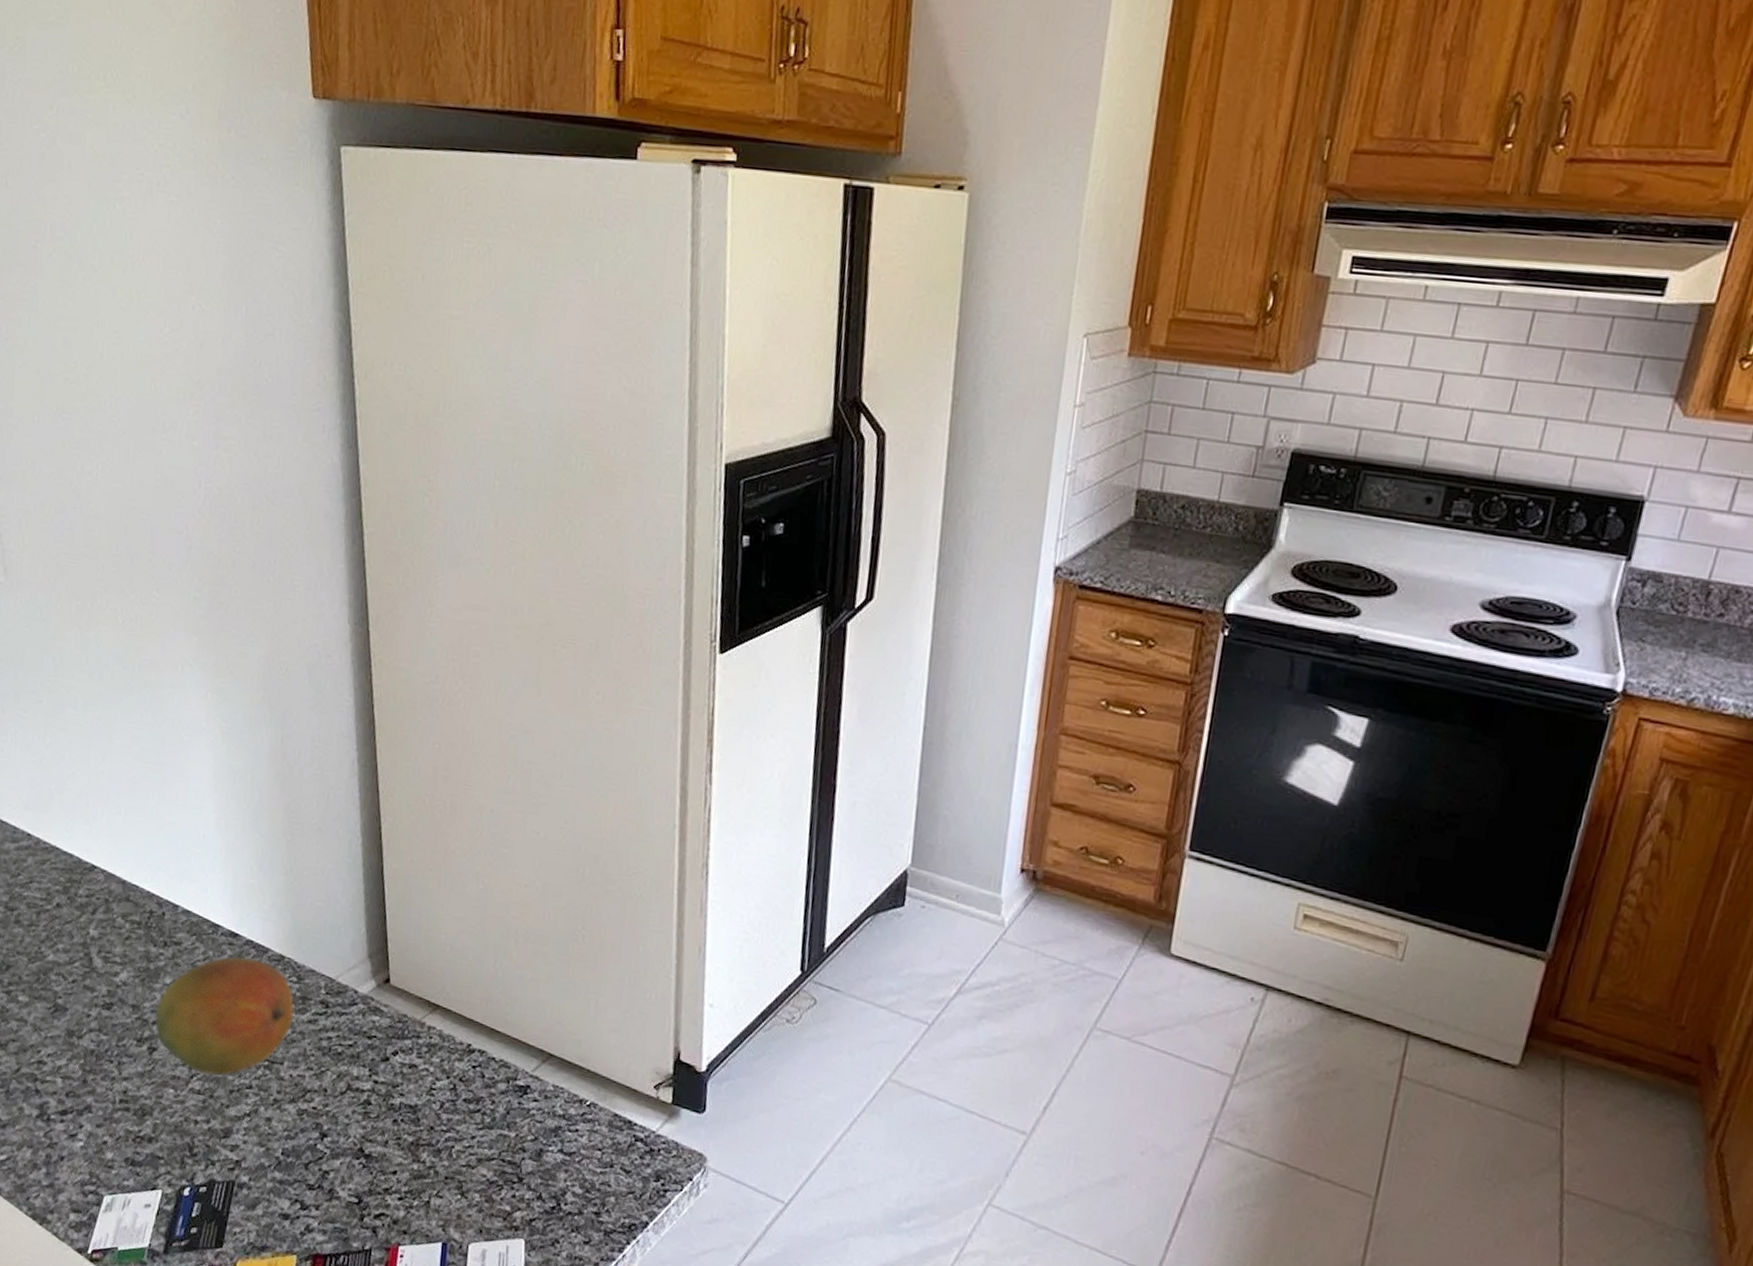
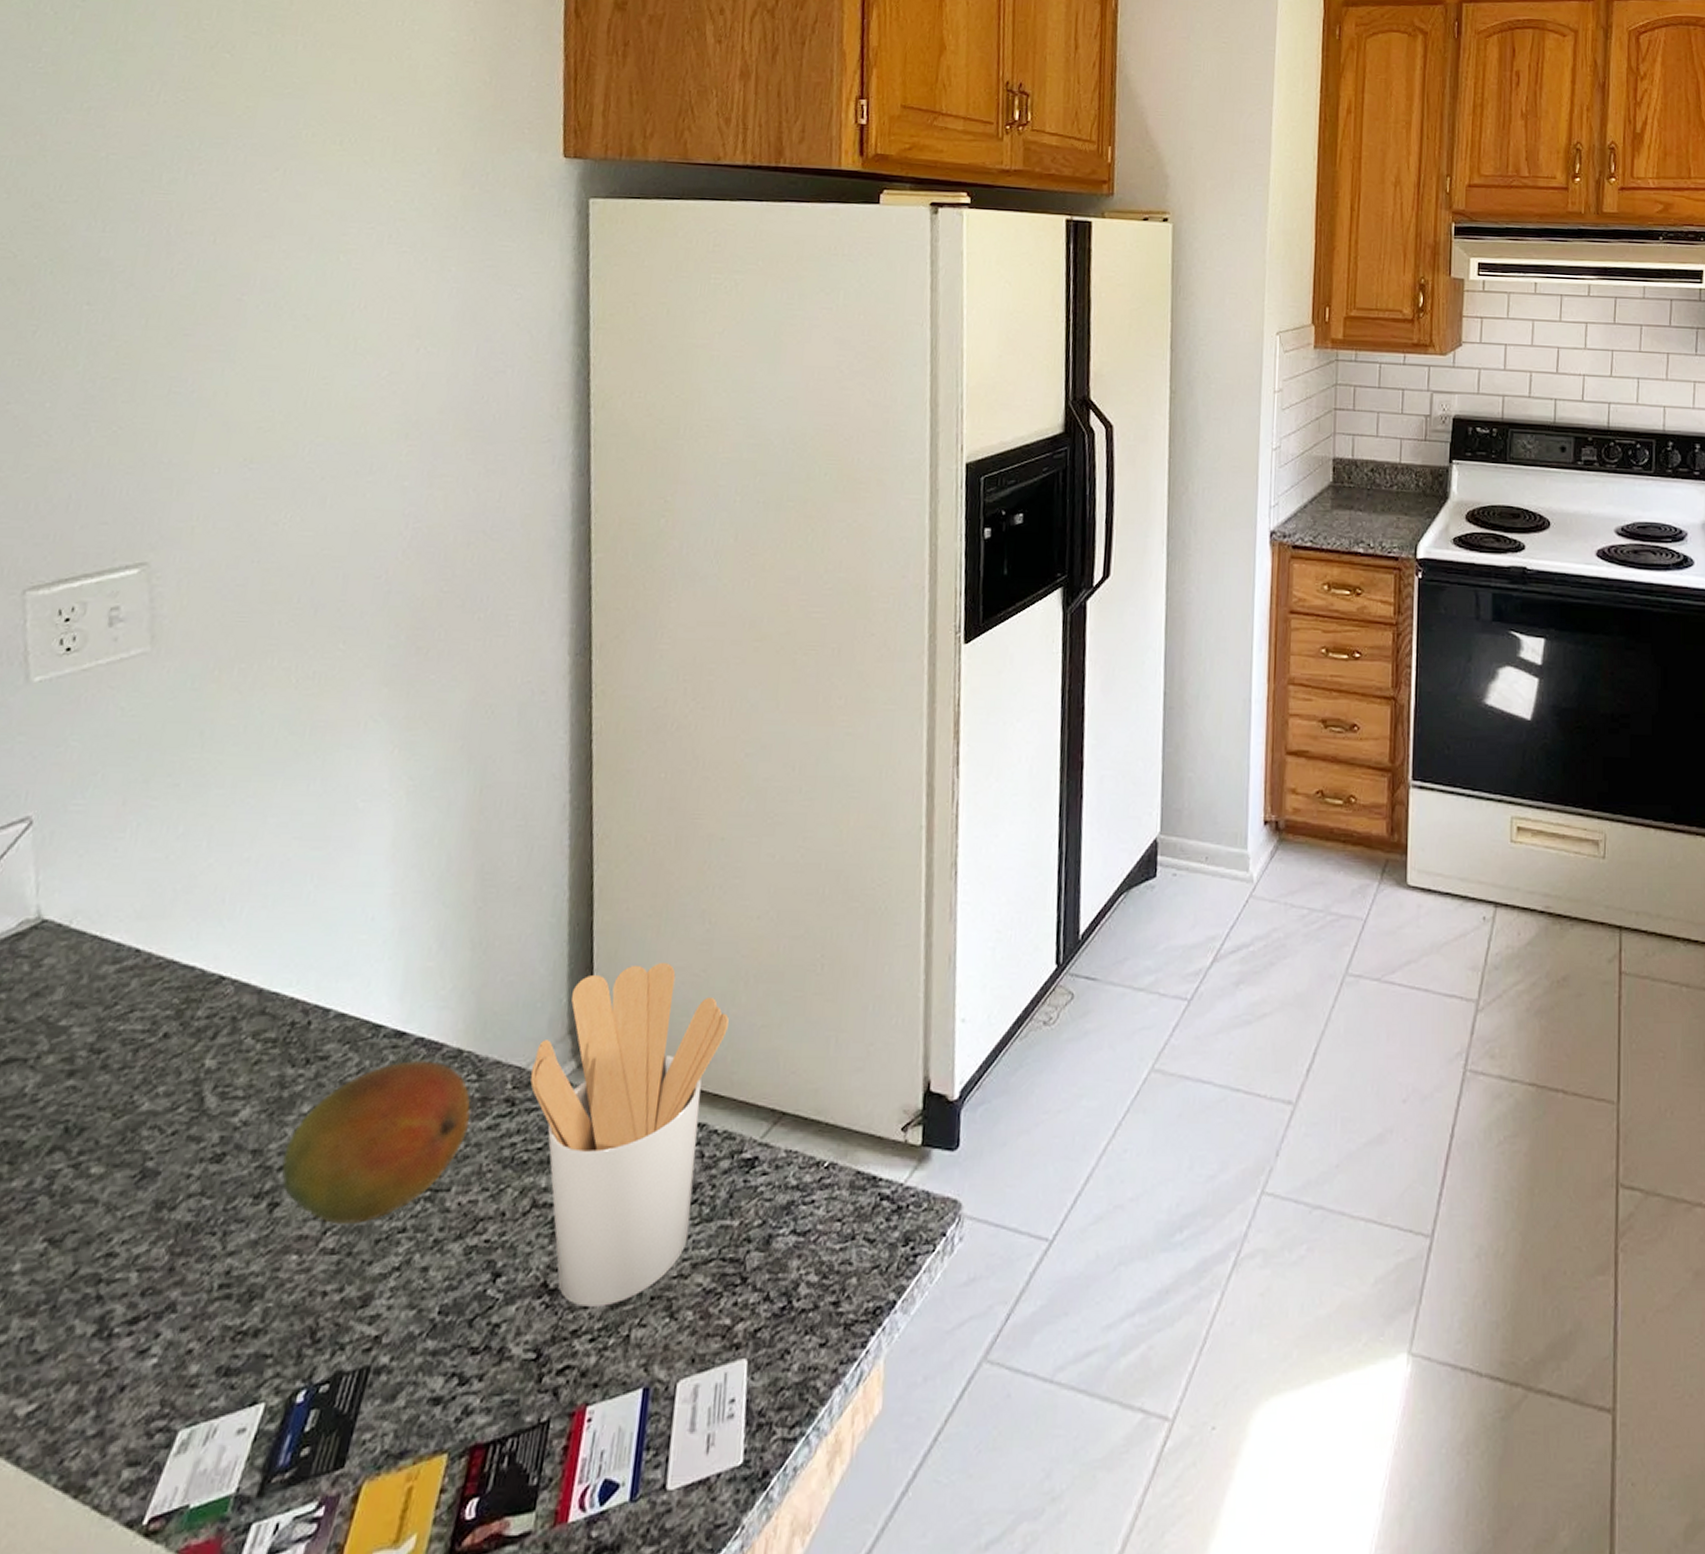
utensil holder: none [340,909,502,1176] -> present [530,962,729,1307]

